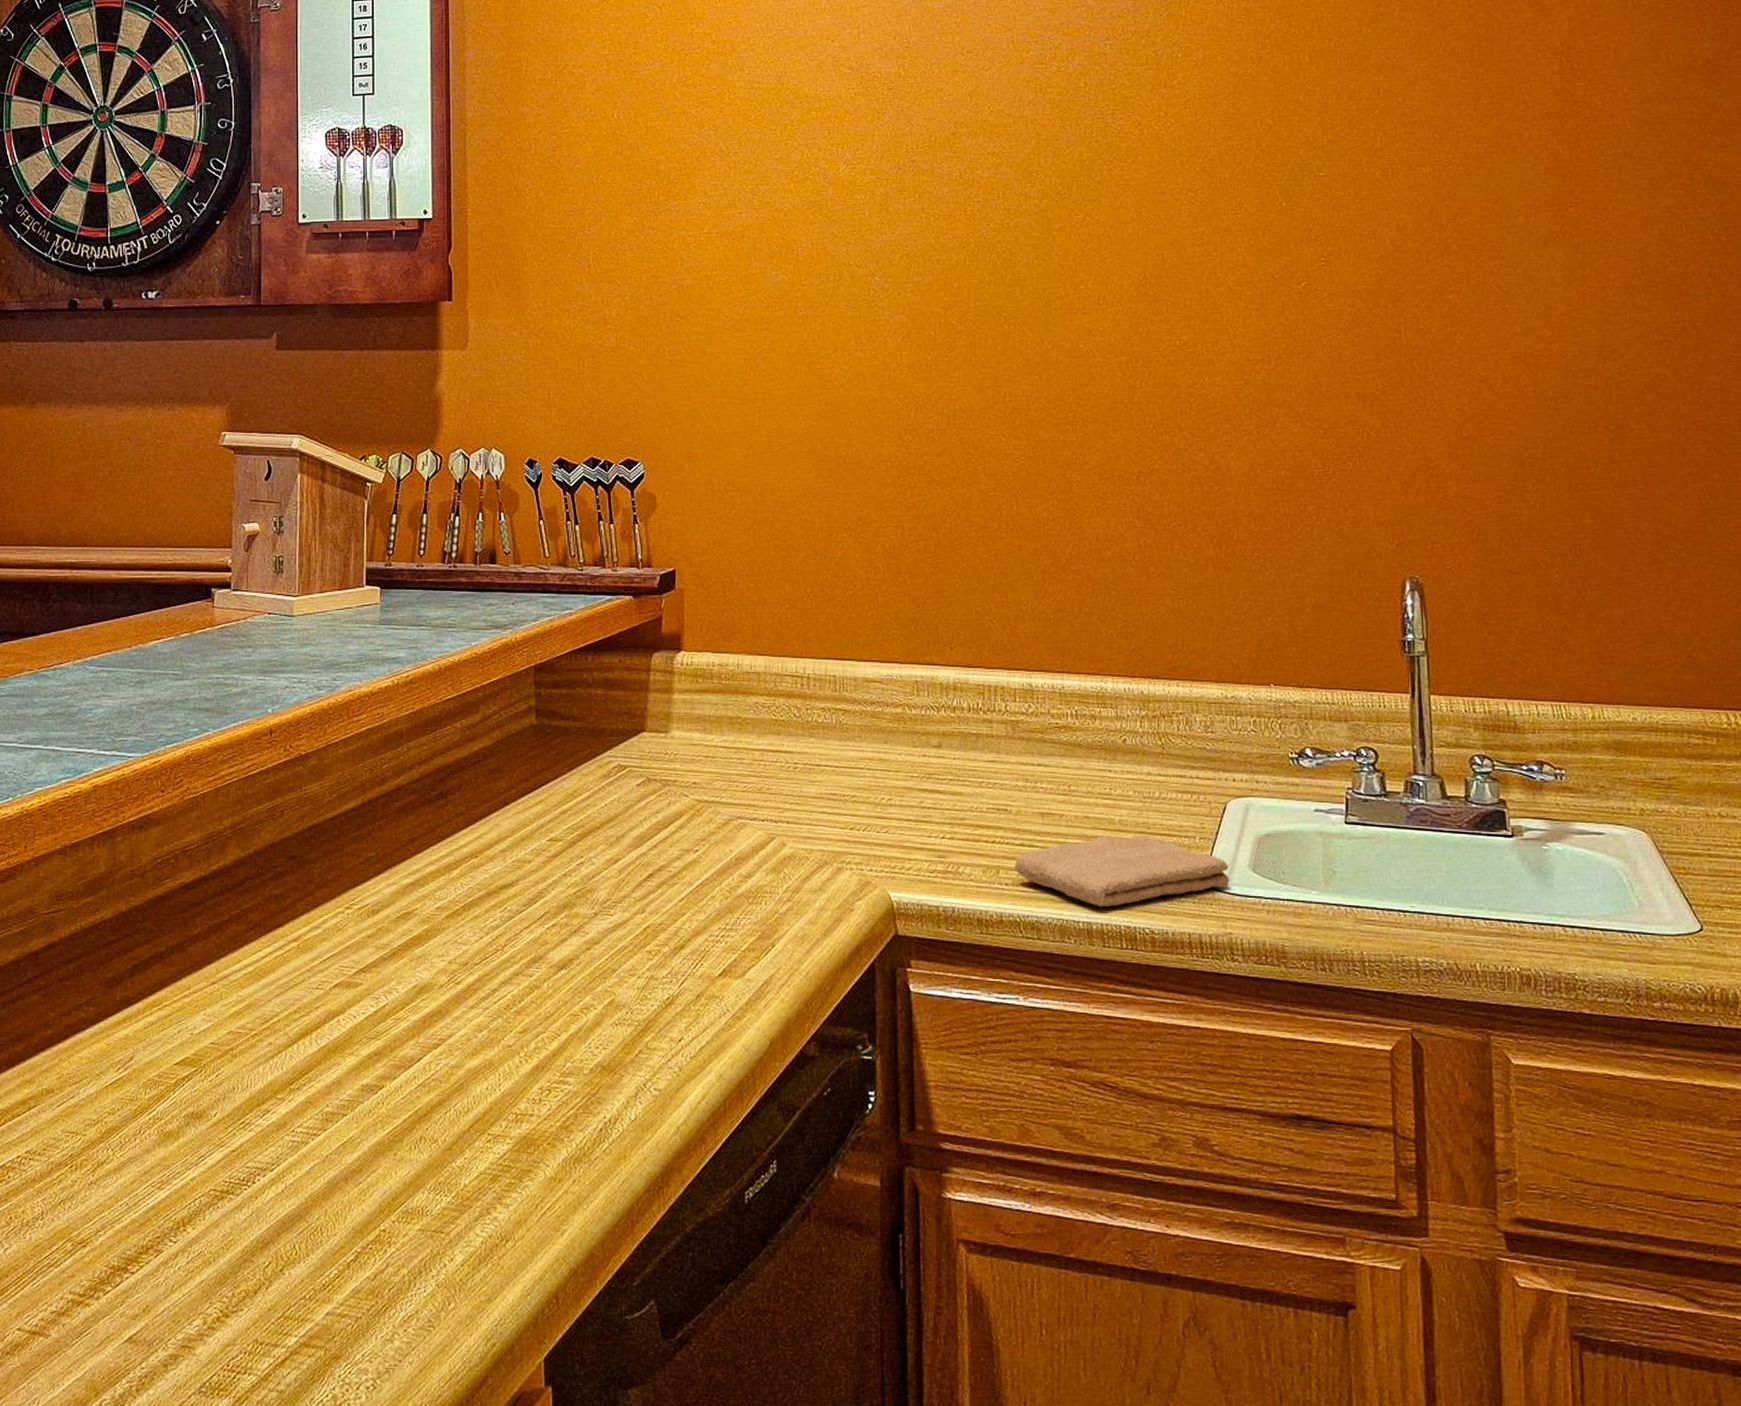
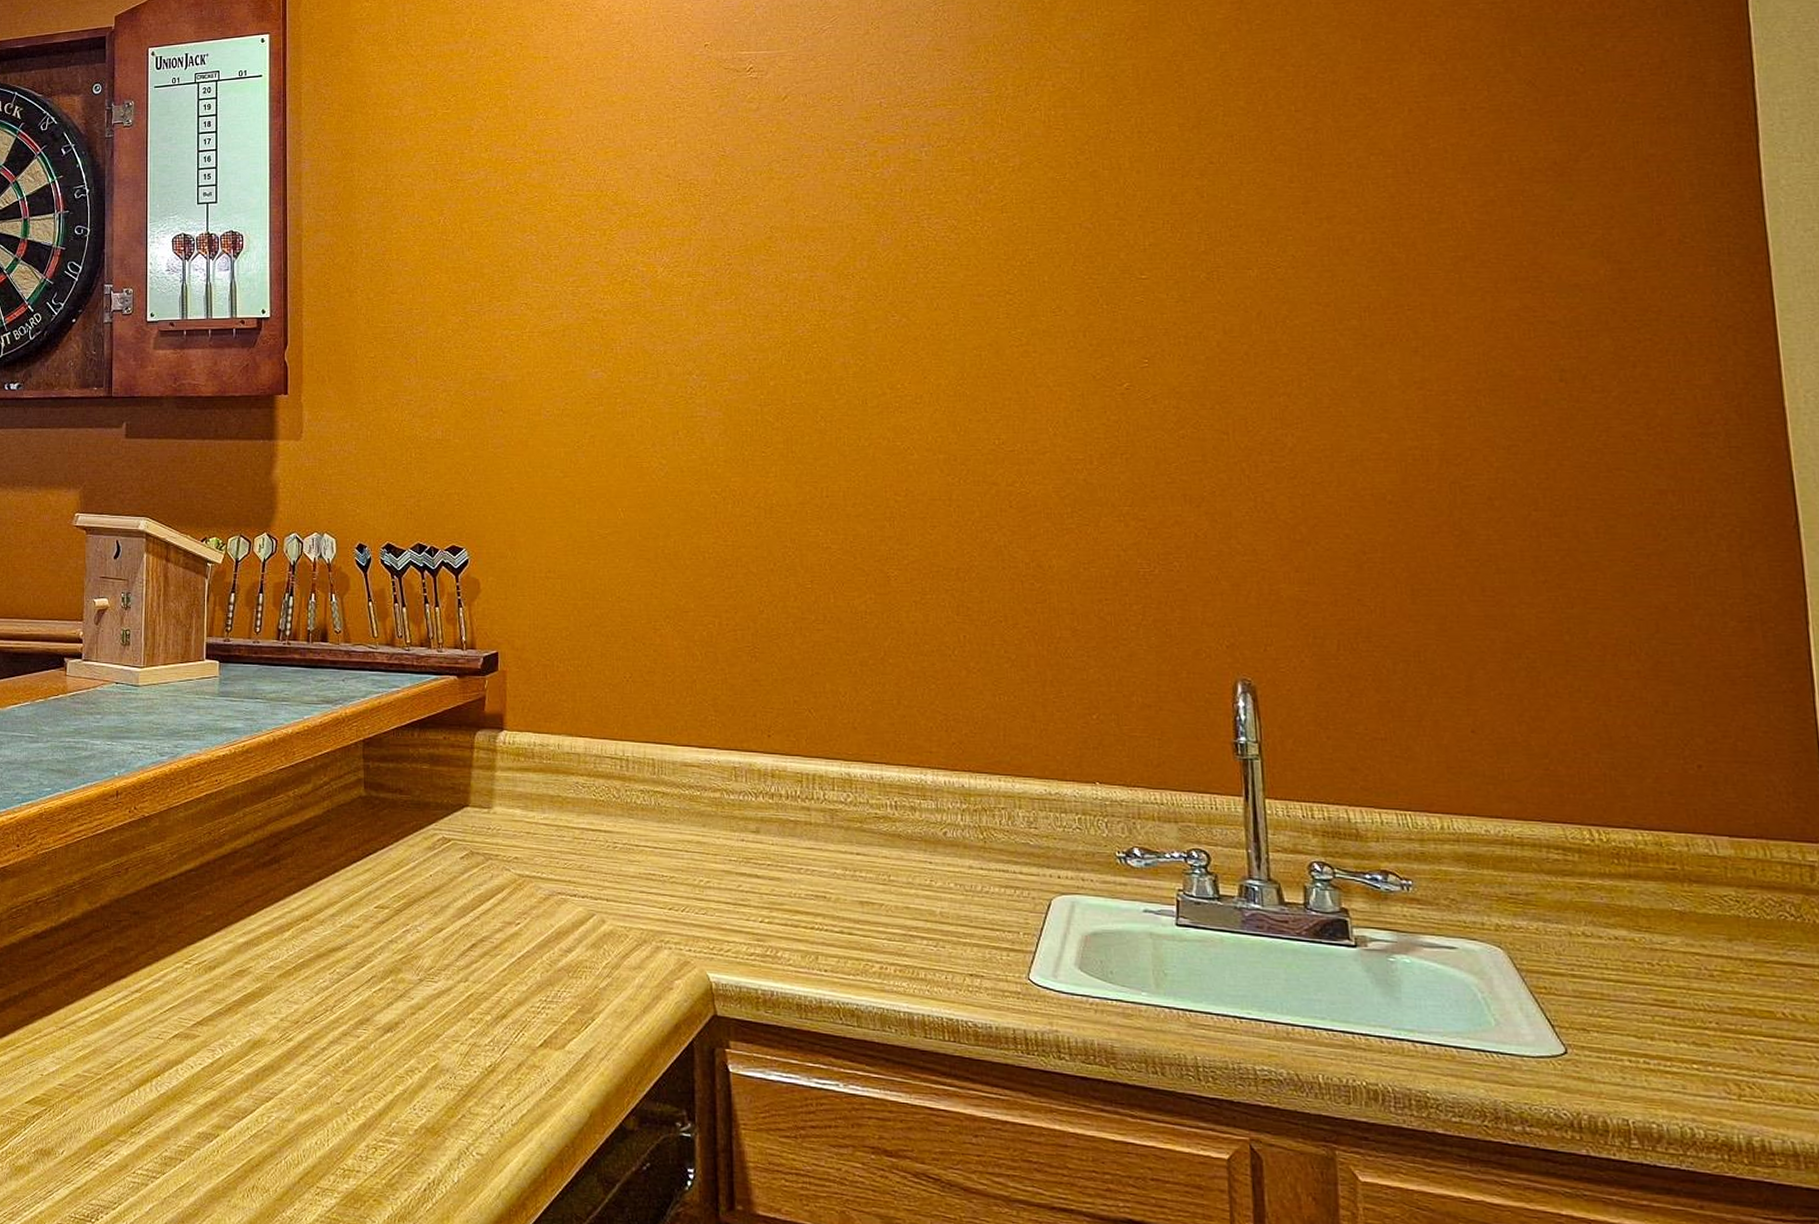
washcloth: present [1015,834,1229,908] -> none [834,926,1055,999]

